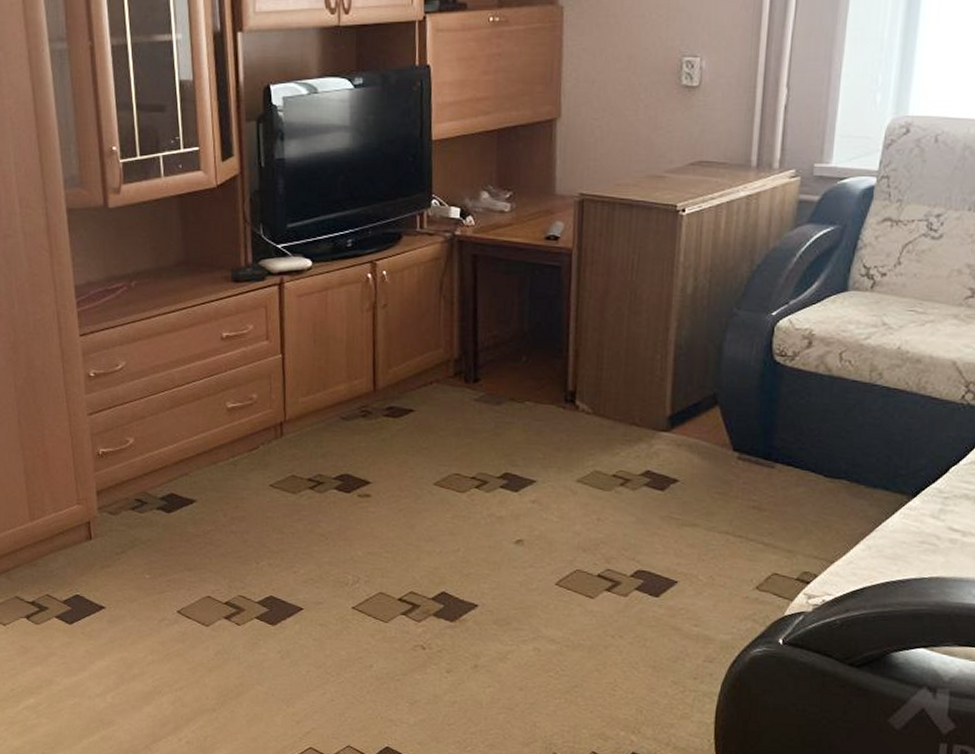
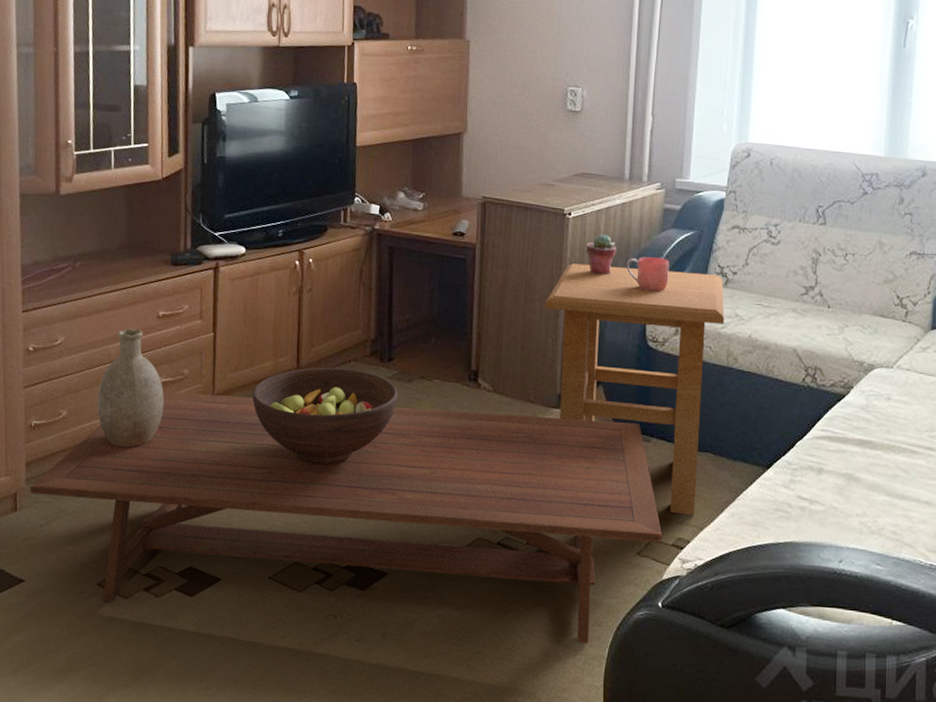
coffee table: none [103,417,786,680] -> present [29,391,663,644]
decorative vase: none [164,350,234,476] -> present [97,328,165,448]
fruit bowl: none [327,389,485,493] -> present [252,367,398,465]
side table: none [652,268,869,548] -> present [544,263,725,515]
potted succulent: none [702,233,740,281] -> present [586,234,617,275]
mug: none [750,258,804,298] -> present [626,257,670,291]

